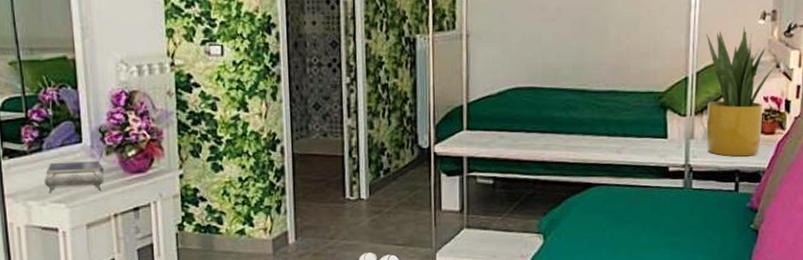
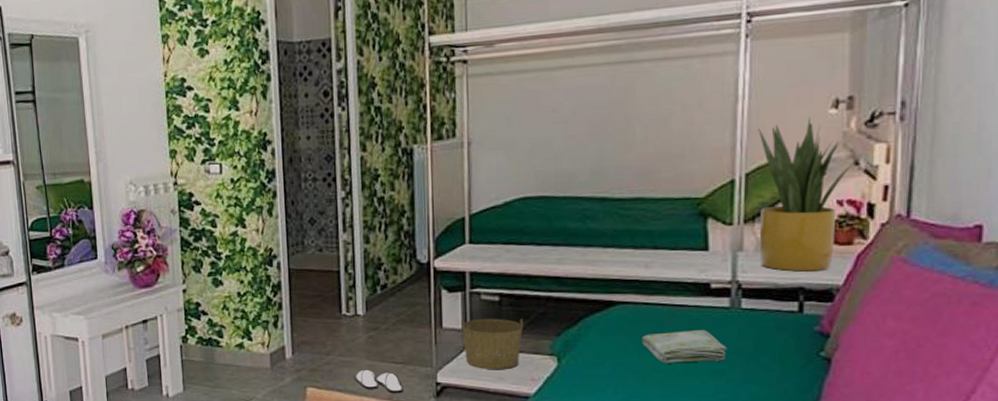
jewelry box: present [43,161,105,194] -> none [65,276,117,306]
basket: none [459,200,515,249] -> present [461,318,524,370]
towel: none [614,208,681,238] -> present [642,330,727,363]

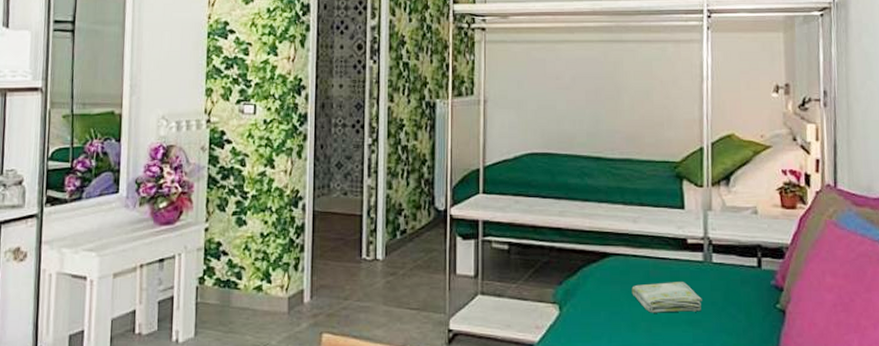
slippers: present [355,369,404,393] -> none [371,315,417,340]
basket: present [461,318,524,370] -> none [474,266,530,318]
planter: present [758,117,855,272] -> none [719,99,793,231]

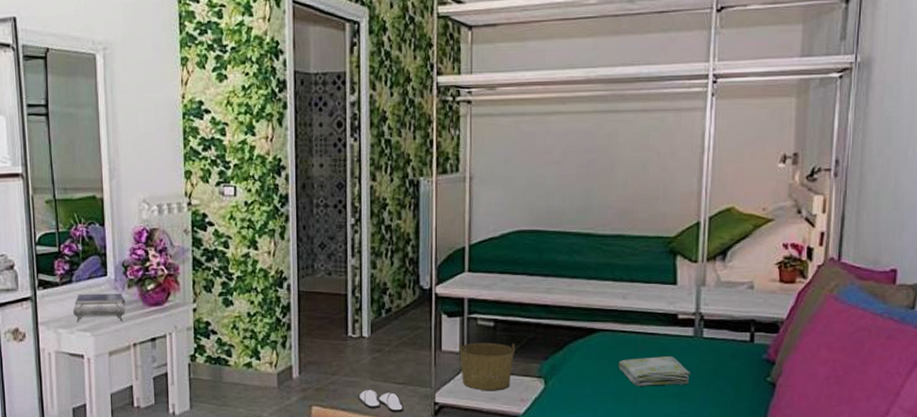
jewelry box: none [79,211,136,242] -> present [72,293,126,322]
slippers: none [371,315,417,340] -> present [358,389,404,412]
basket: none [474,266,530,318] -> present [459,342,516,391]

